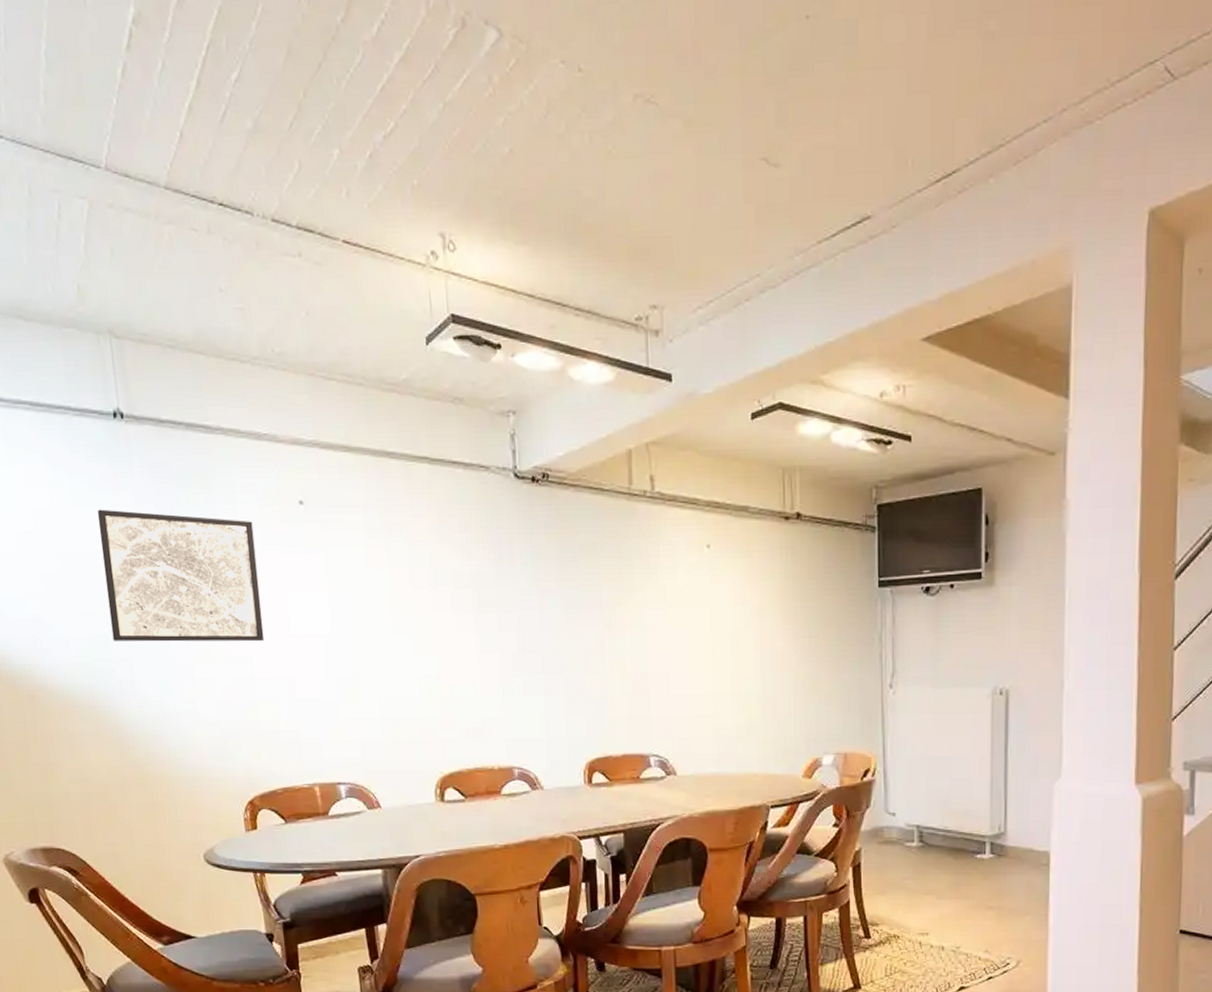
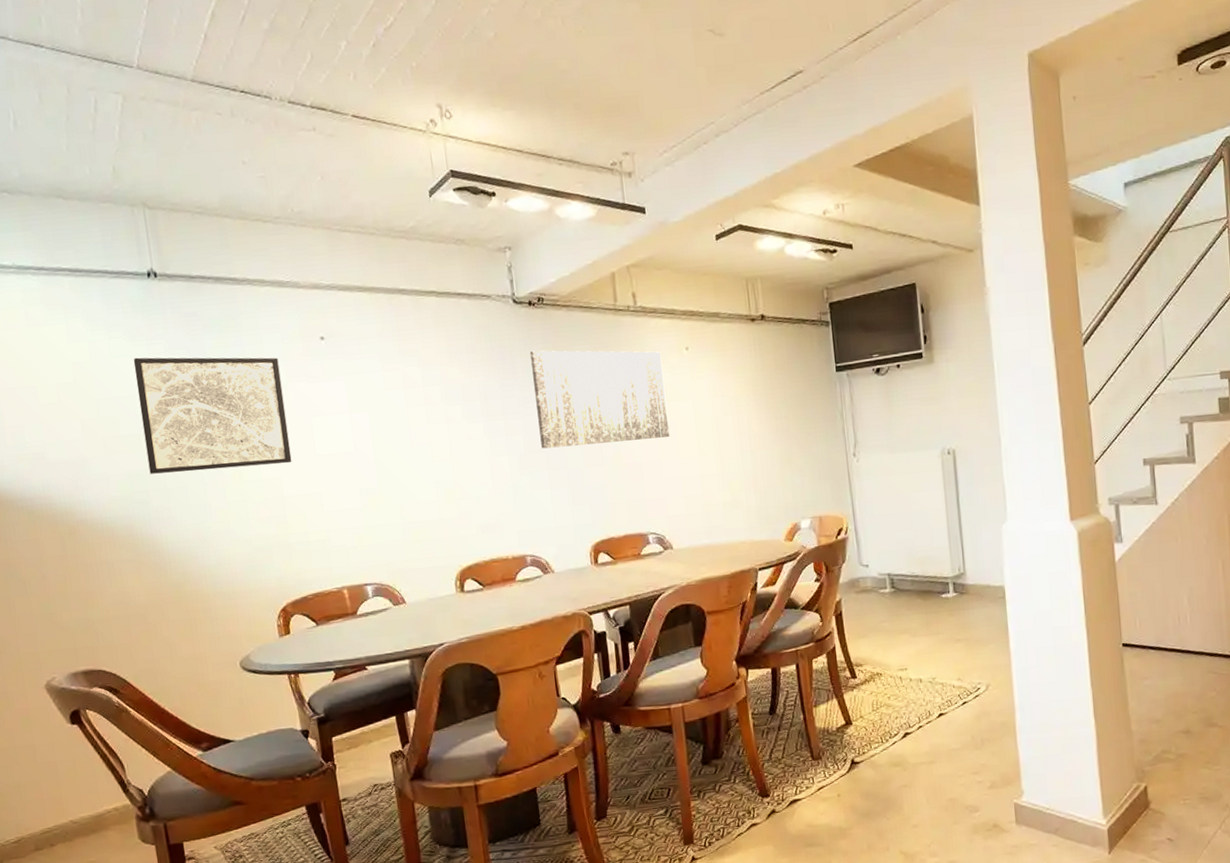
wall art: none [531,534,682,649] -> present [530,350,670,449]

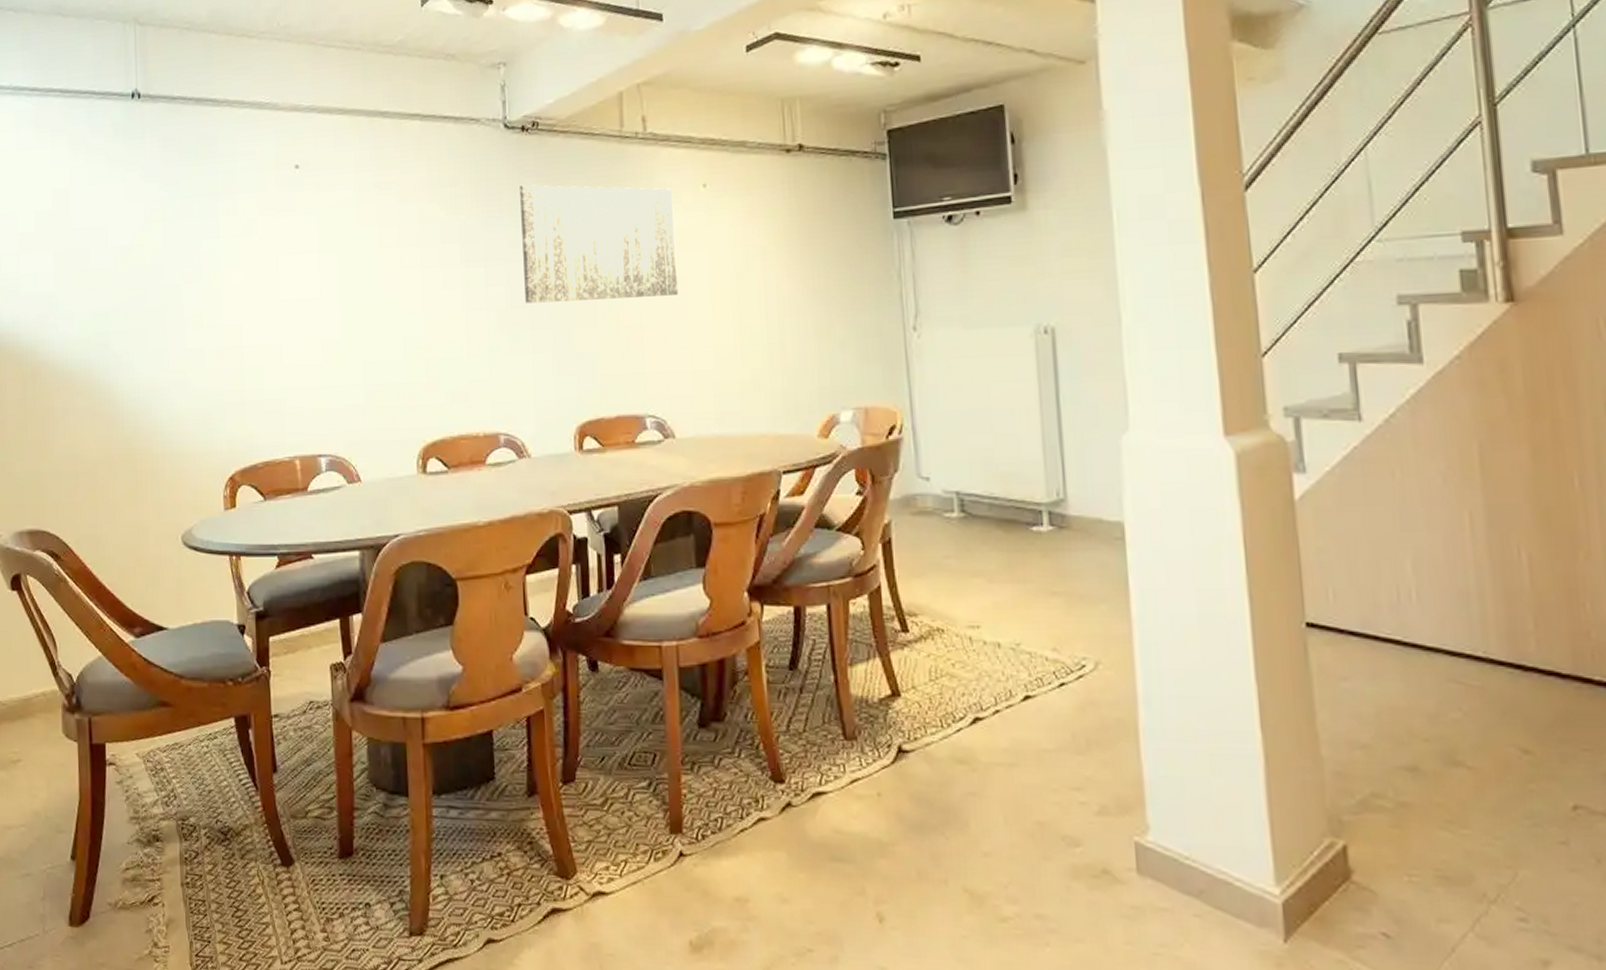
wall art: present [133,357,292,474] -> none [109,185,255,314]

